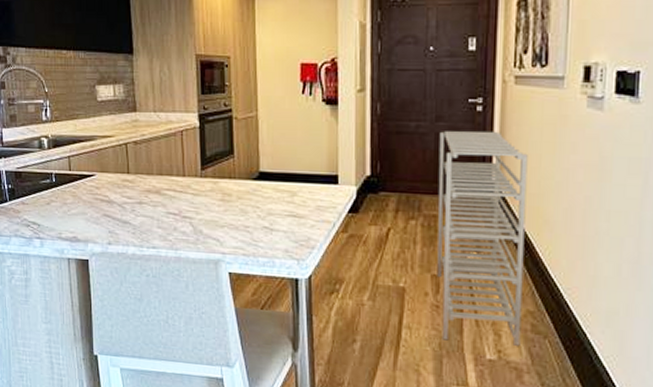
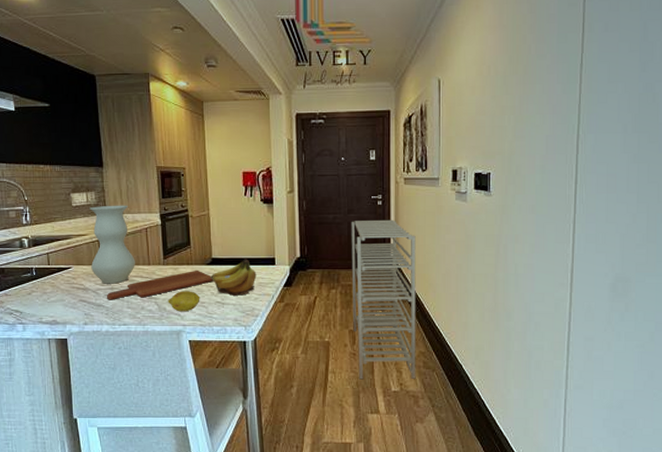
vase: none [117,101,168,198] -> present [89,205,135,284]
cutting board: none [133,185,260,217] -> present [106,270,213,300]
fruit: none [205,210,244,237] -> present [168,291,200,312]
fruit: none [257,174,314,221] -> present [210,259,257,296]

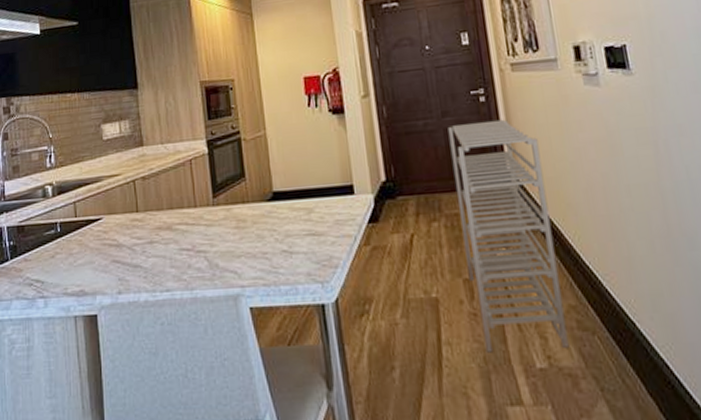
vase: present [89,205,135,284] -> none [123,132,179,237]
cutting board: present [106,270,213,300] -> none [144,208,276,258]
fruit: present [168,291,200,312] -> none [220,238,262,268]
fruit: present [210,259,257,296] -> none [272,189,332,241]

